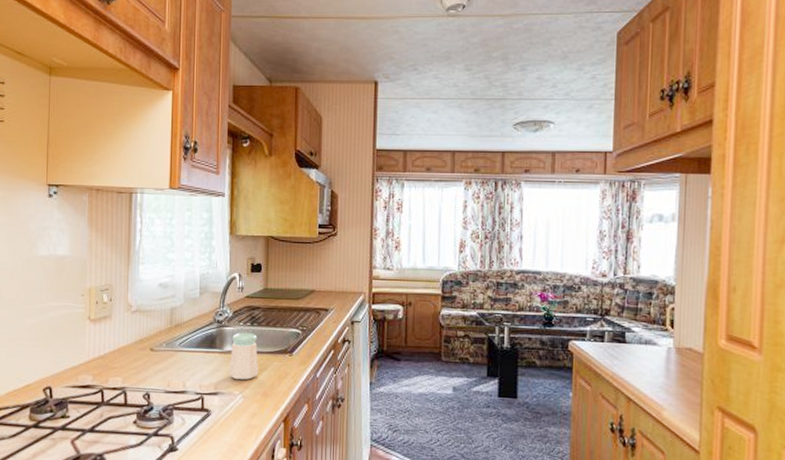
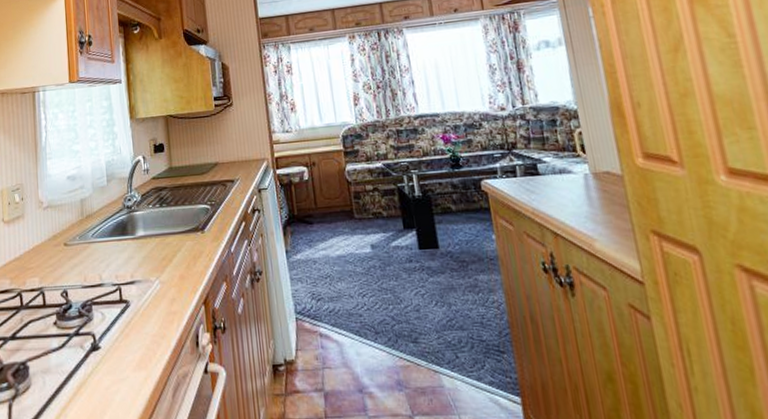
salt shaker: present [228,332,259,380] -> none [142,214,173,266]

